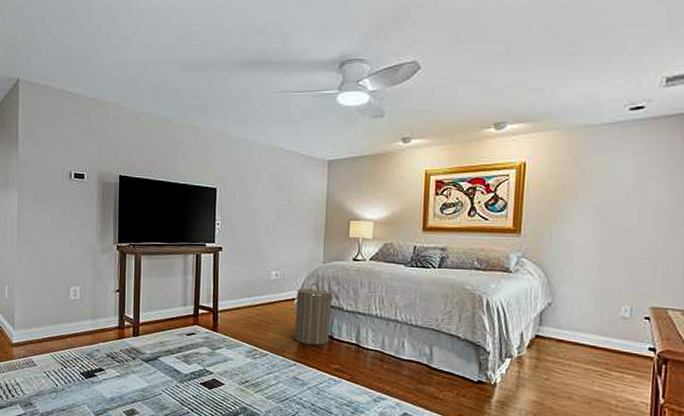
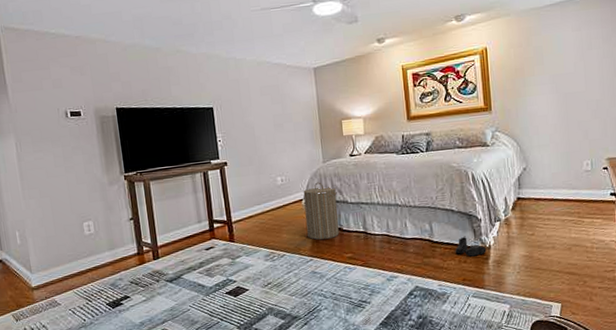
boots: none [454,367,491,392] -> present [455,236,486,257]

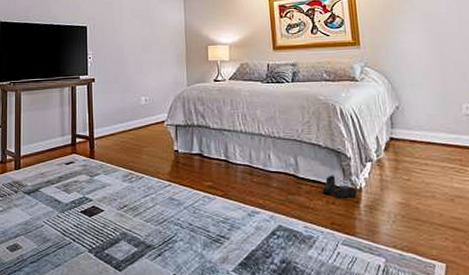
laundry hamper: present [303,182,339,240] -> none [166,105,200,165]

